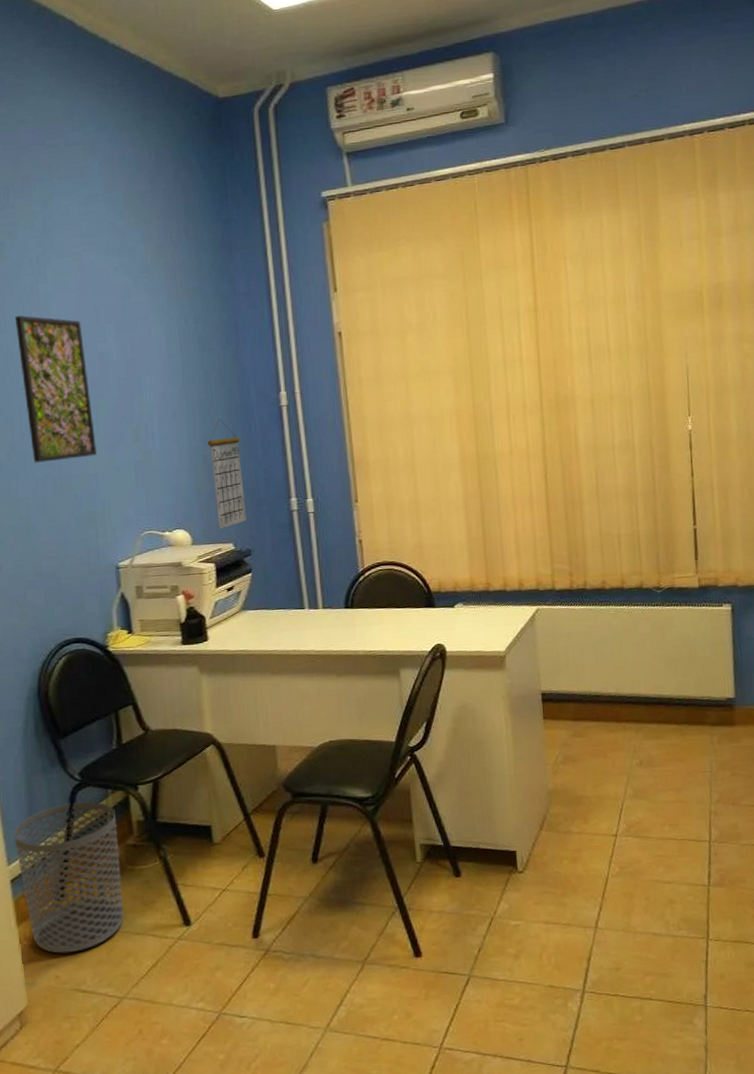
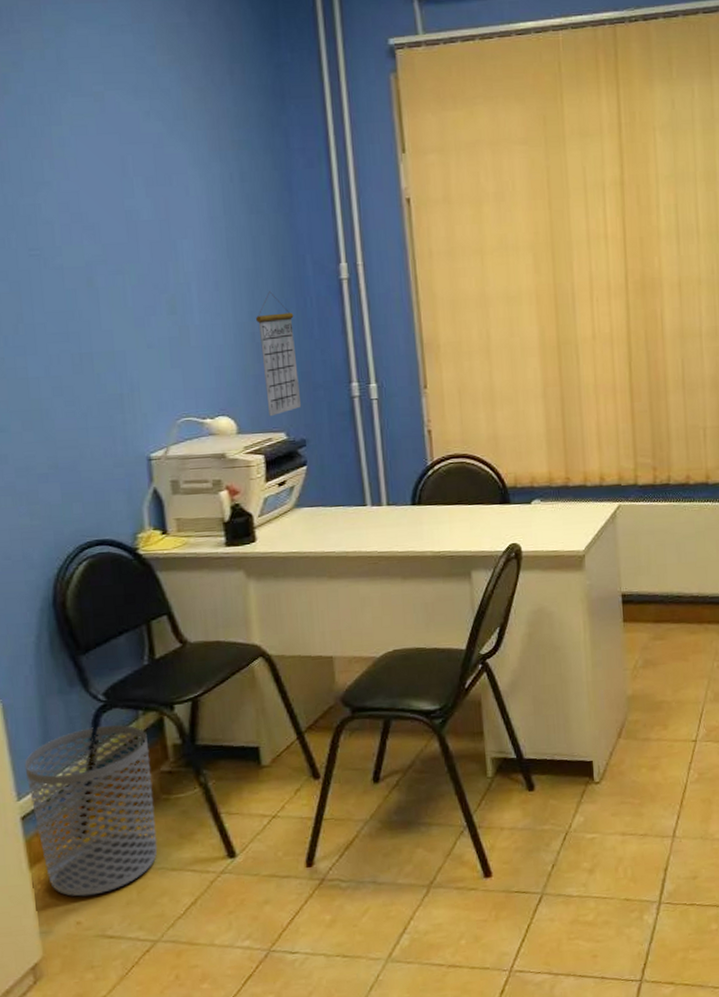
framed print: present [14,315,97,463] -> none [21,162,124,337]

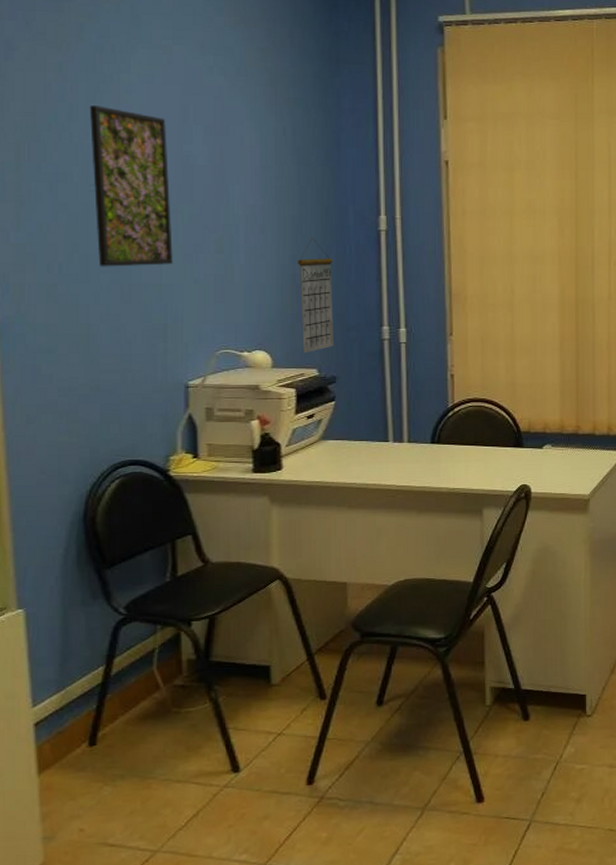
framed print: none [21,162,124,337] -> present [89,105,173,267]
waste bin: present [24,724,158,897] -> none [42,638,165,804]

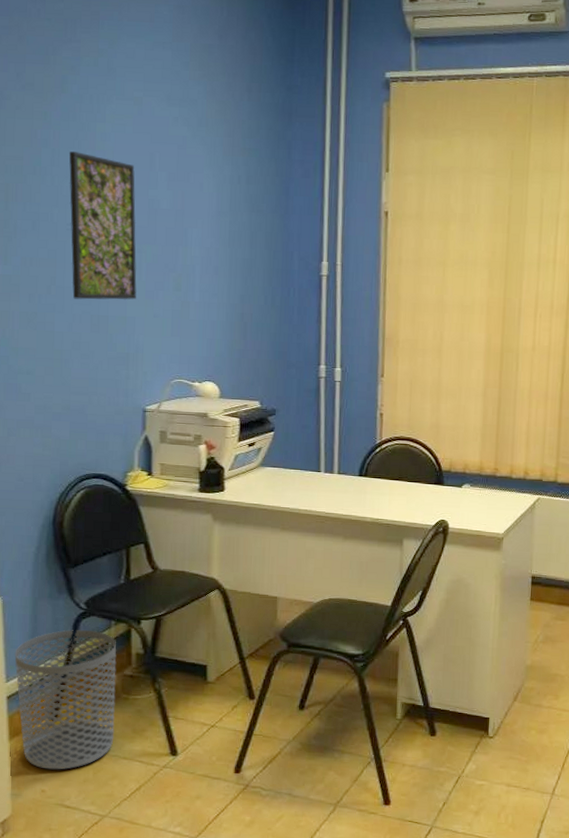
waste bin: none [42,638,165,804] -> present [15,630,117,770]
calendar: present [298,237,335,354] -> none [246,279,278,387]

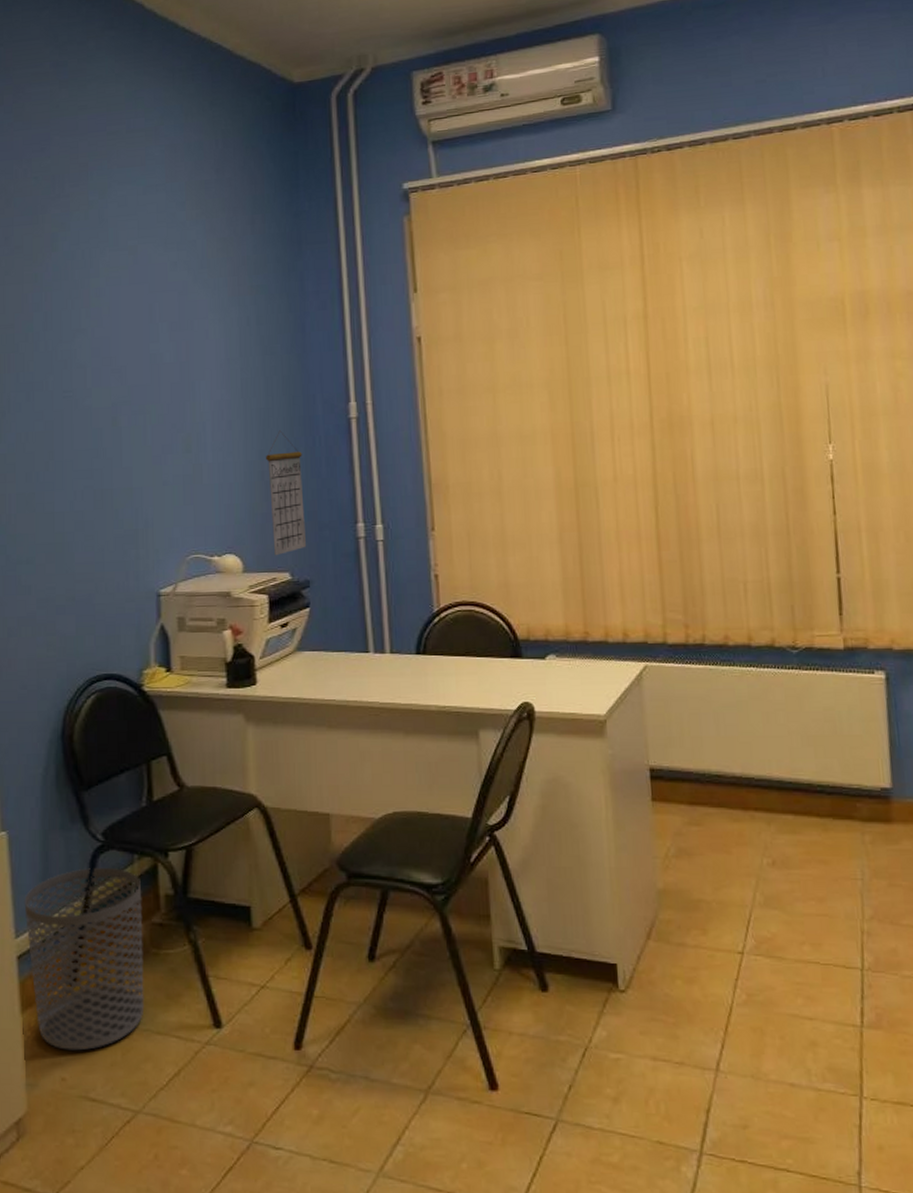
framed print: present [69,151,137,300] -> none [62,312,142,474]
calendar: none [246,279,278,387] -> present [266,430,307,556]

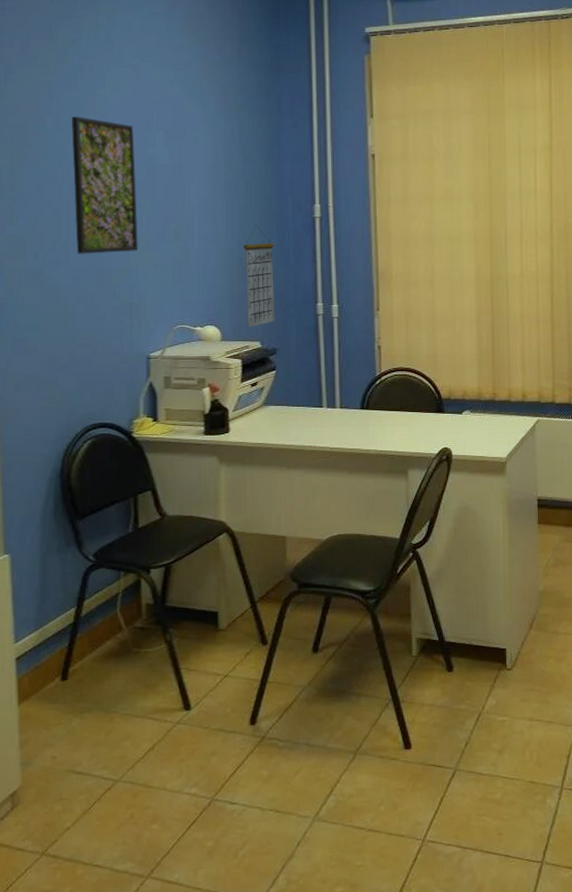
waste bin: present [24,868,144,1051] -> none [23,583,127,734]
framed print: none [62,312,142,474] -> present [71,117,138,254]

